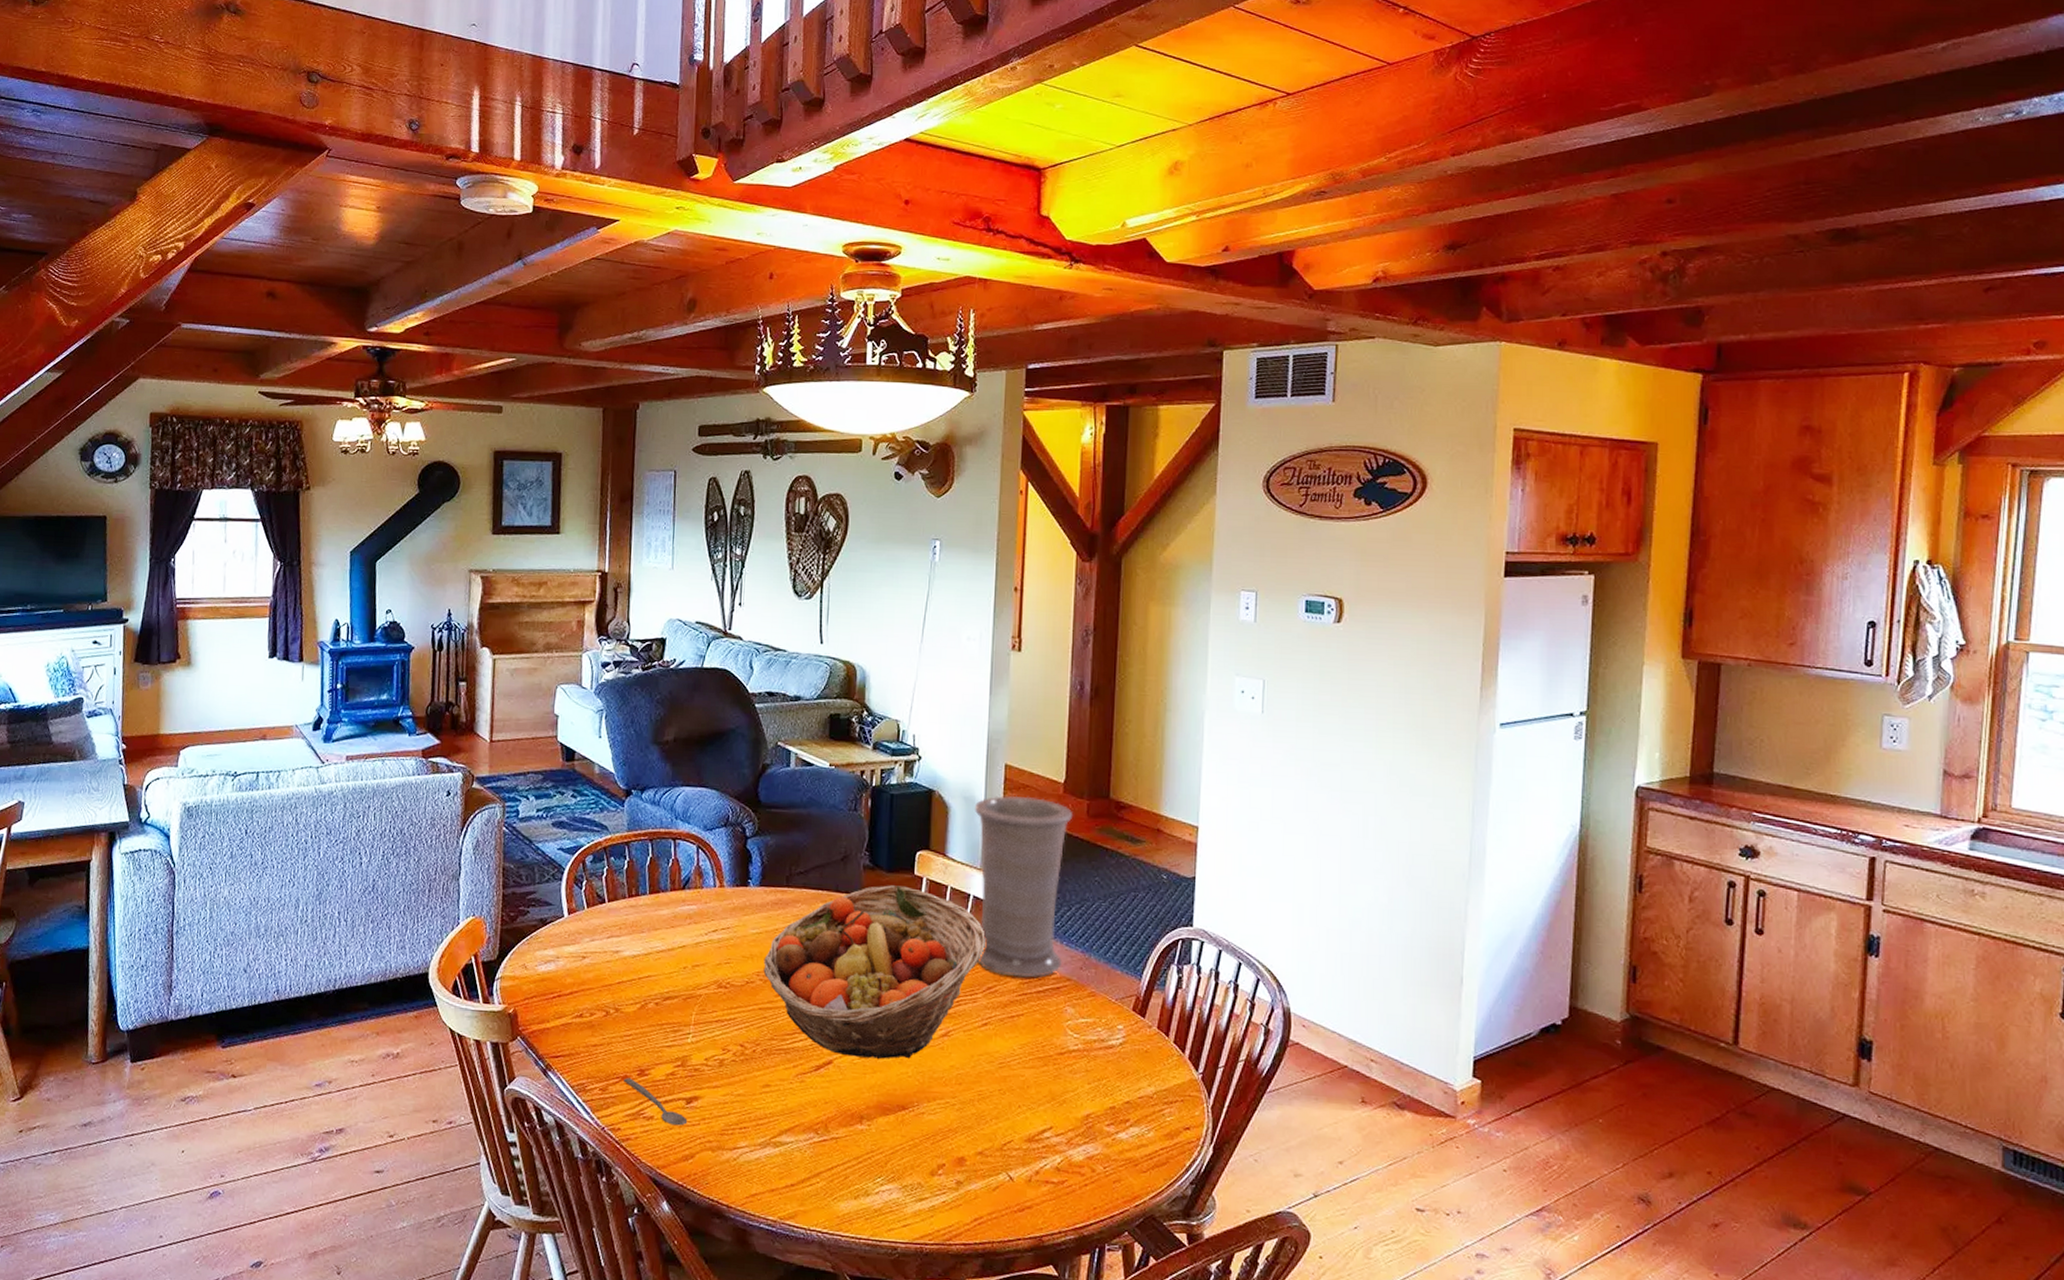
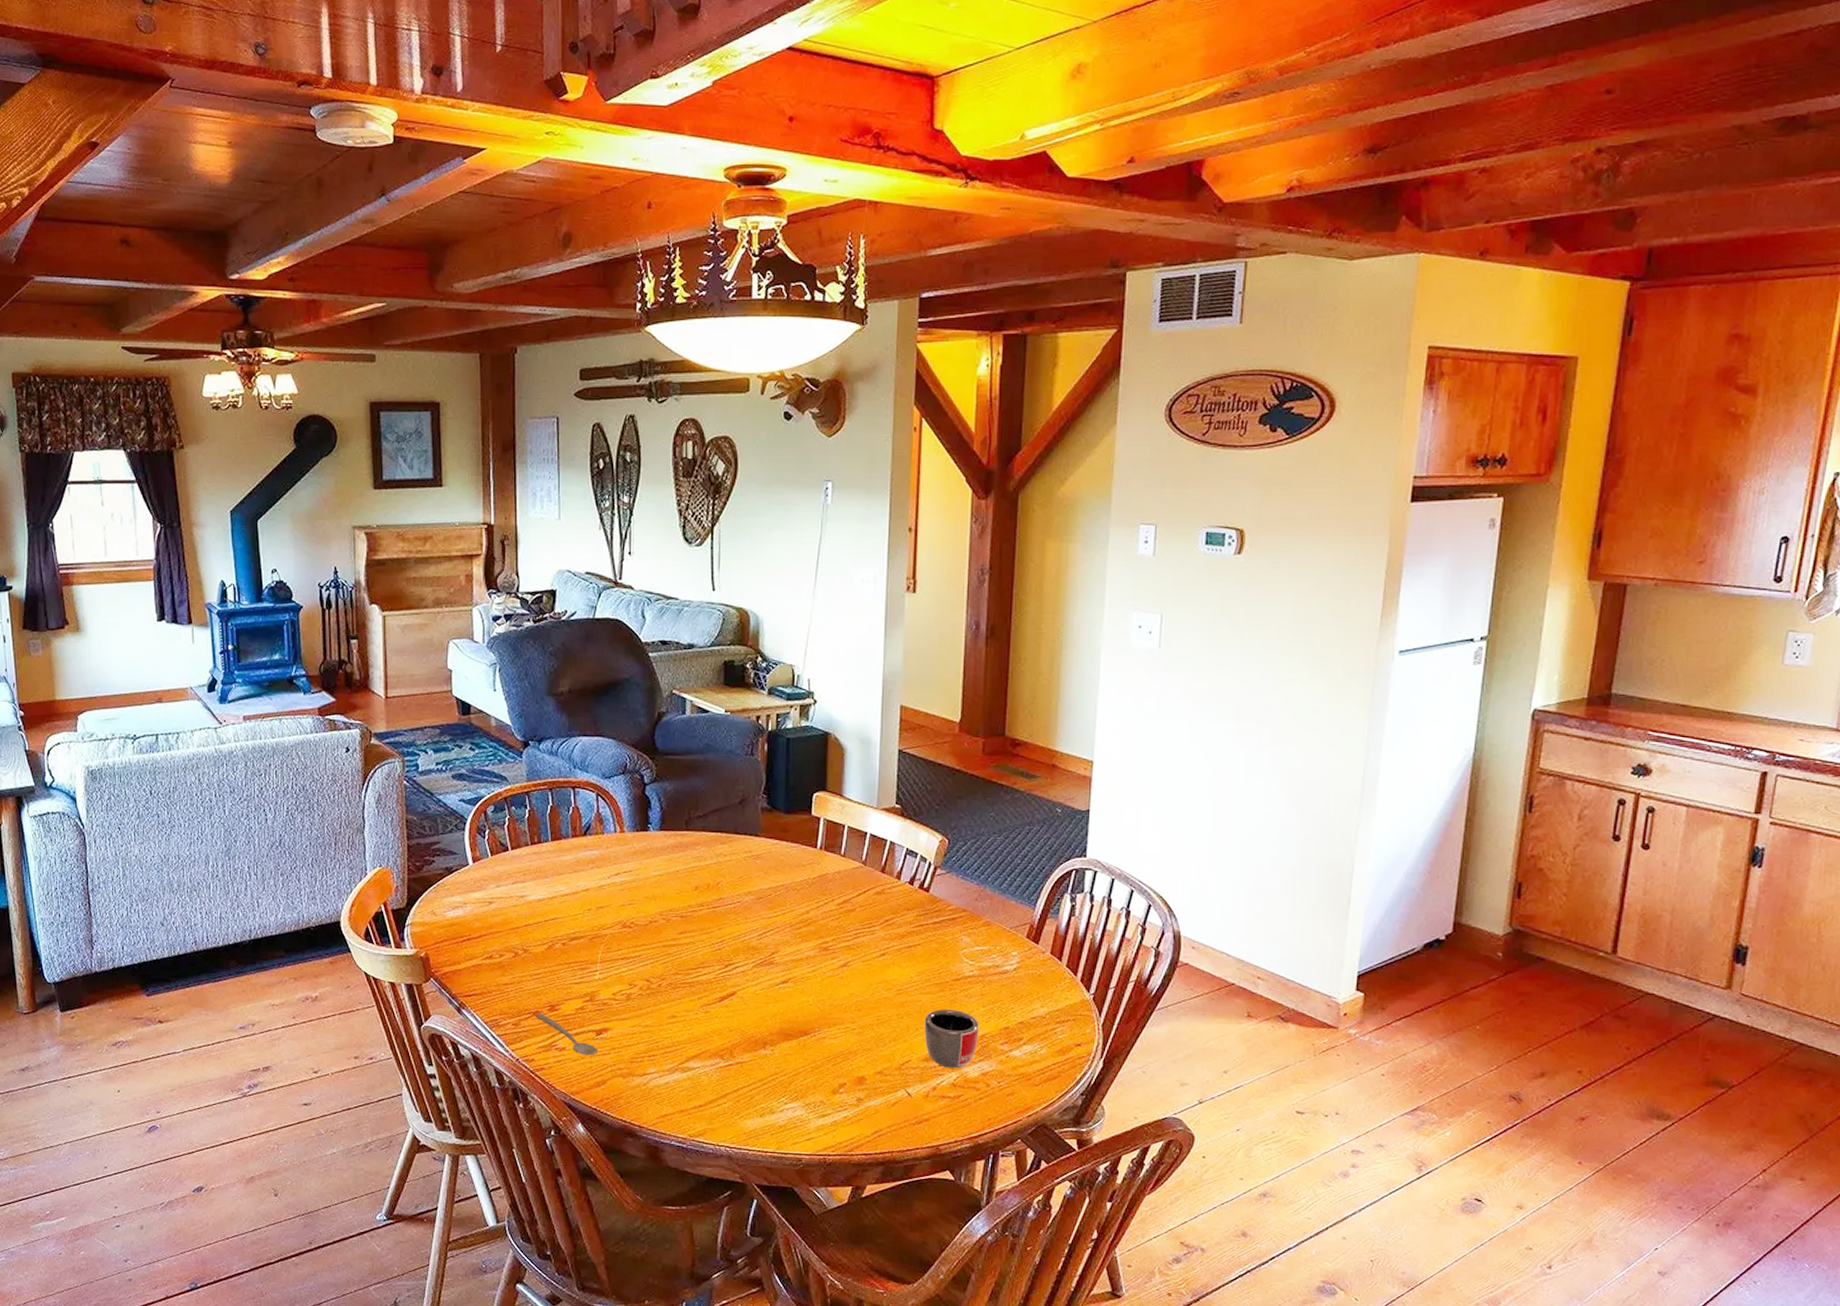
fruit basket: present [763,885,986,1059] -> none [666,826,883,989]
vase: present [974,795,1072,978] -> none [870,736,968,910]
mug: none [1027,1084,1084,1151] -> present [924,1008,979,1069]

